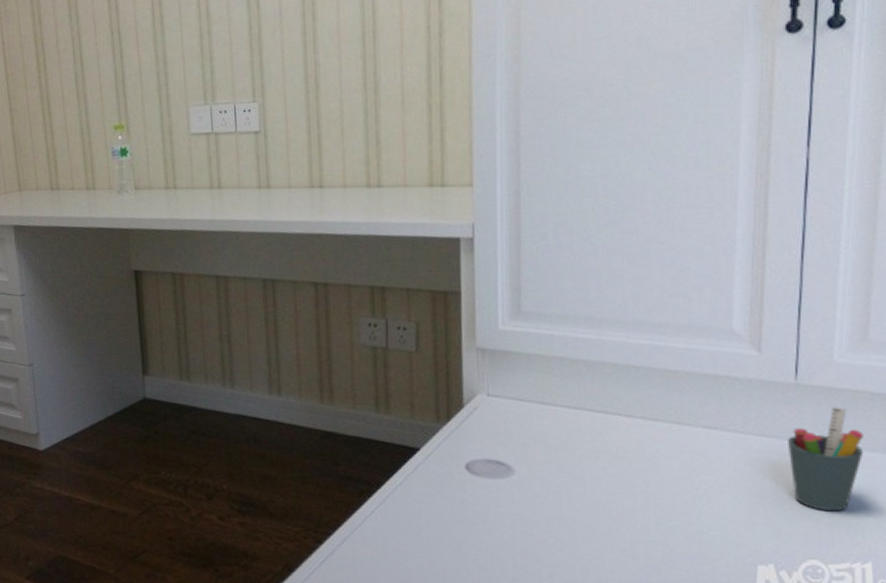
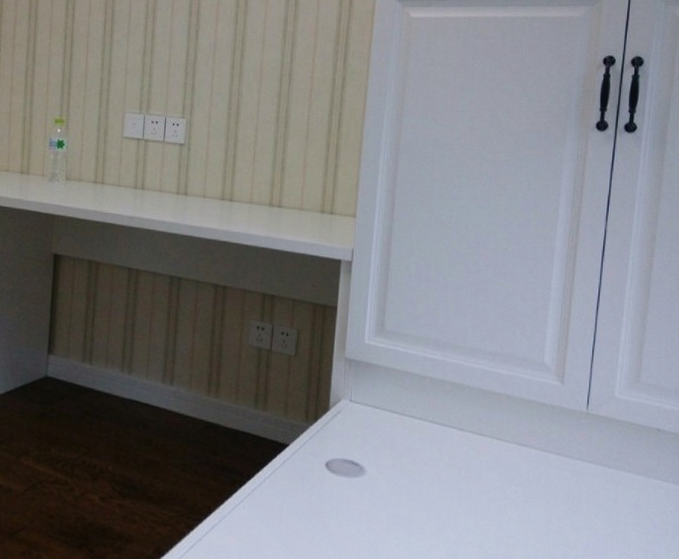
pen holder: present [788,407,864,512] -> none [578,435,633,525]

